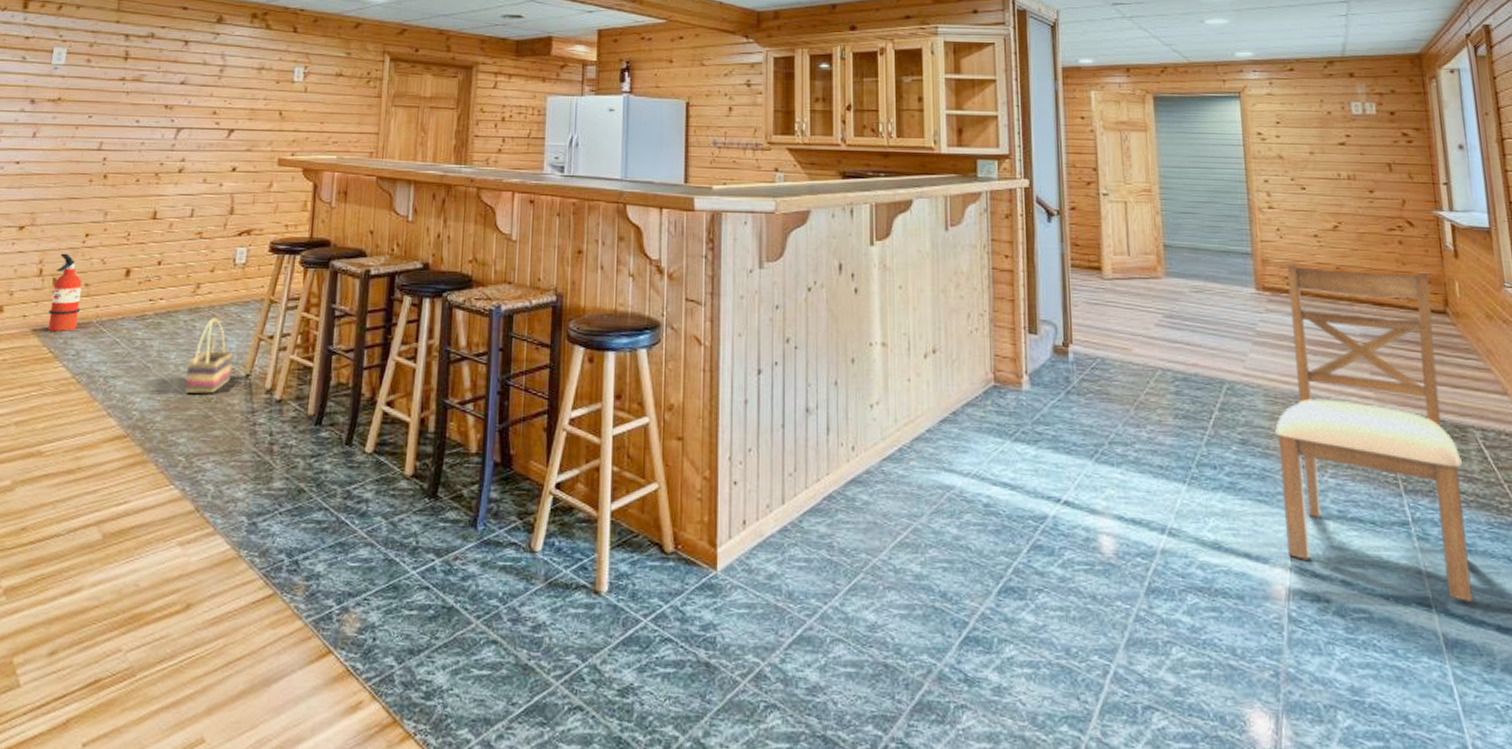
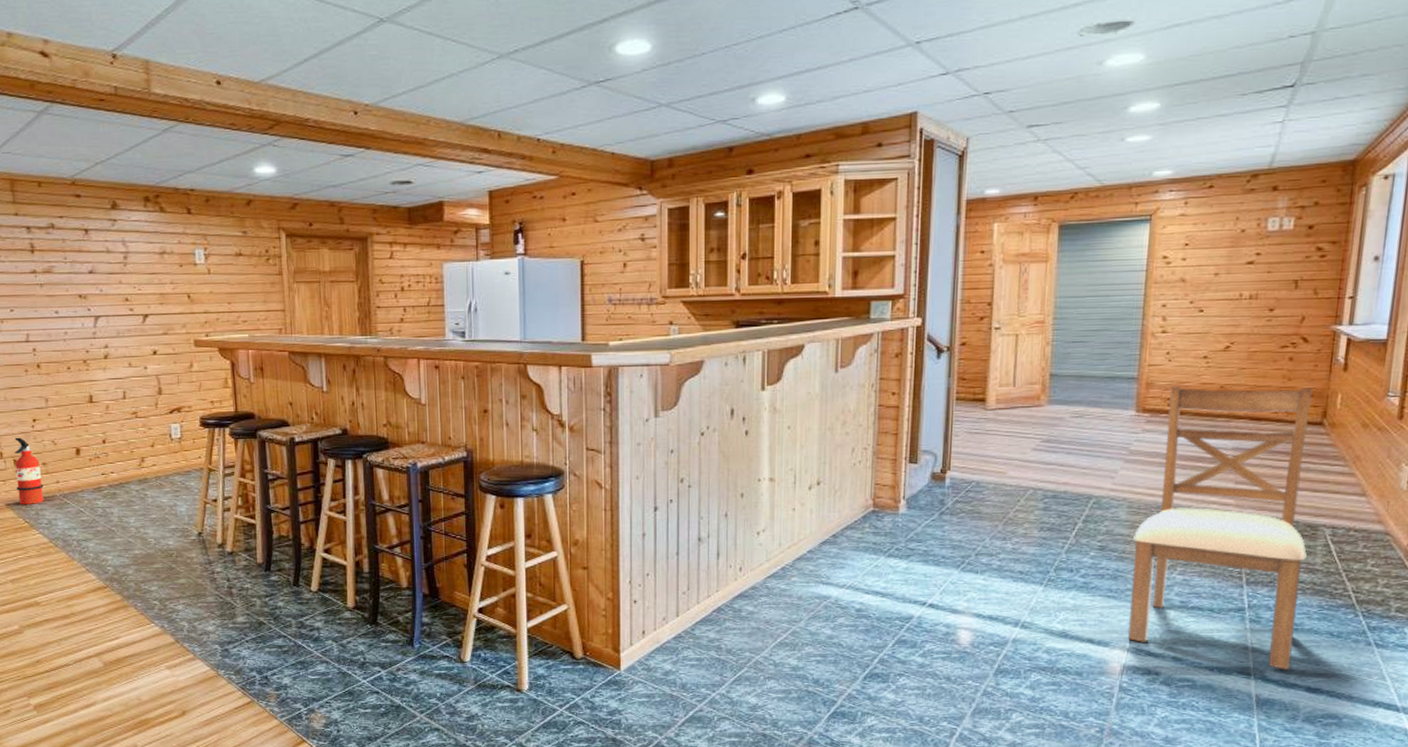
basket: present [184,318,233,394] -> none [145,486,186,550]

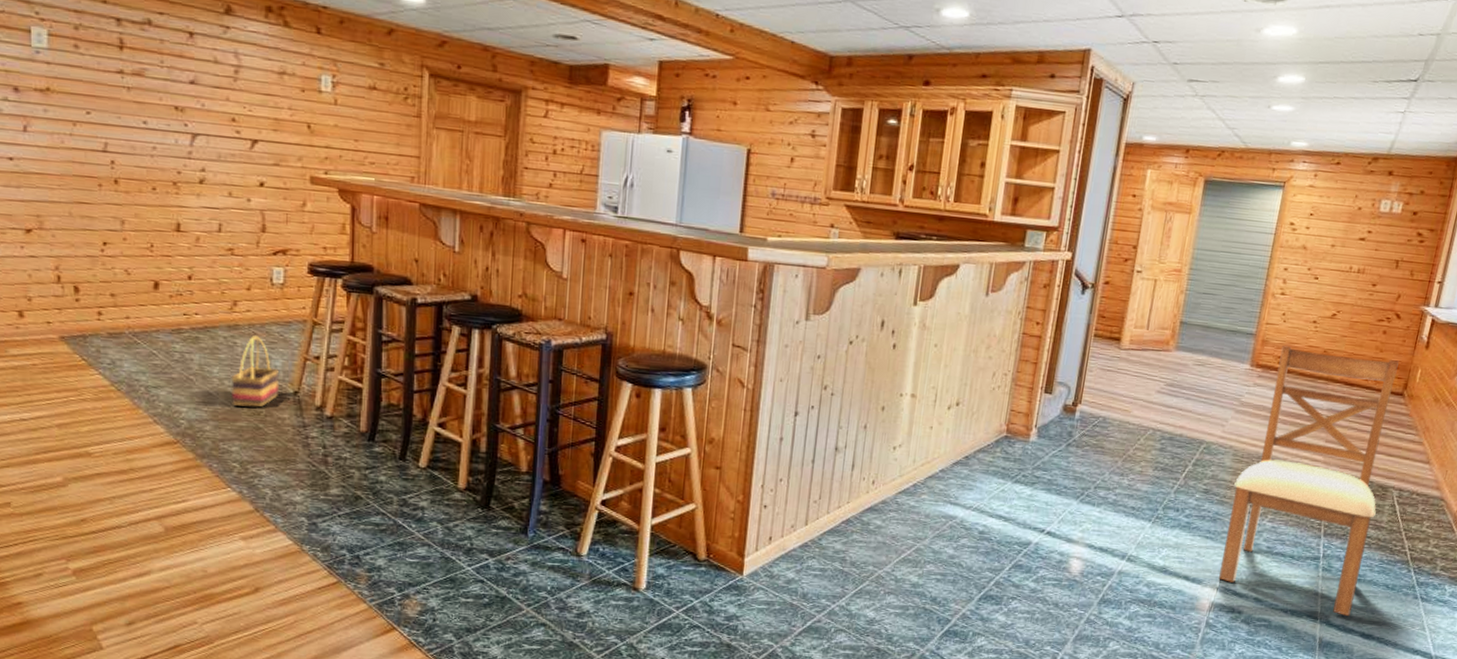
fire extinguisher: present [15,437,44,504] -> none [75,260,109,340]
basket: none [145,486,186,550] -> present [230,336,278,408]

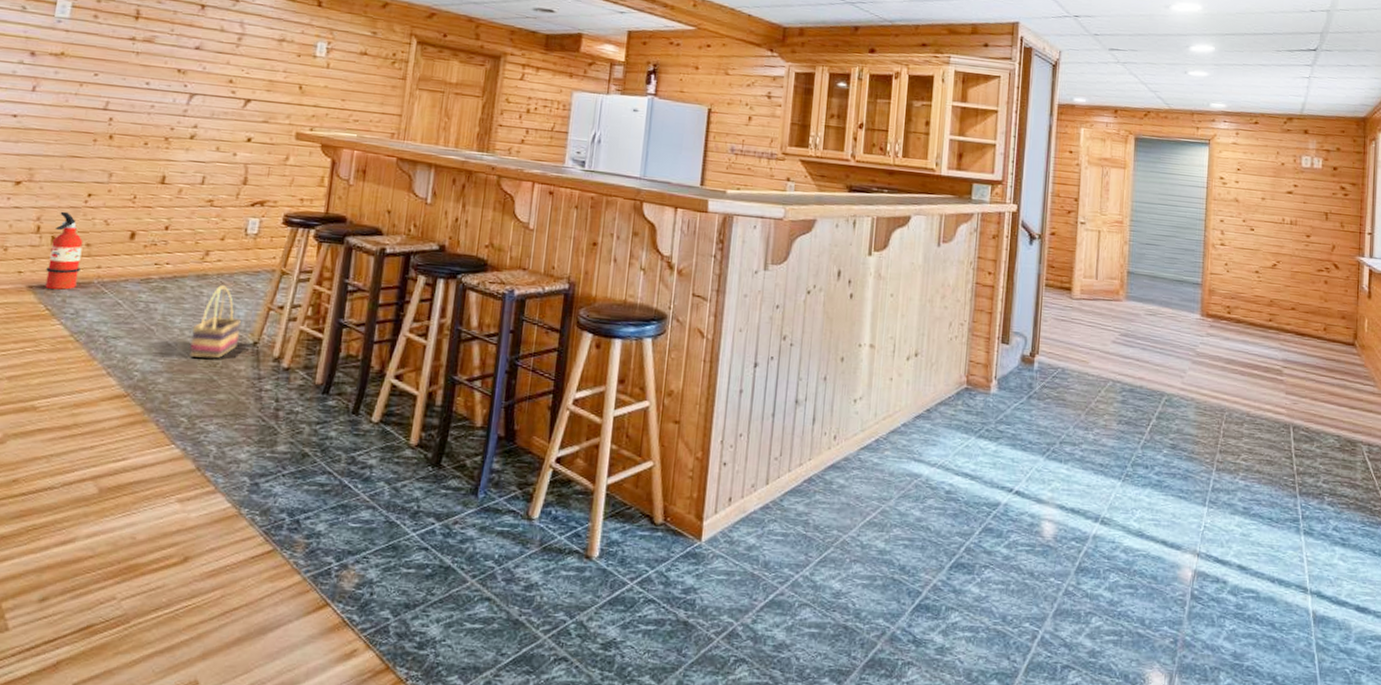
fire extinguisher: none [75,260,109,340] -> present [45,211,83,290]
chair: present [1219,346,1399,617] -> none [1198,295,1349,587]

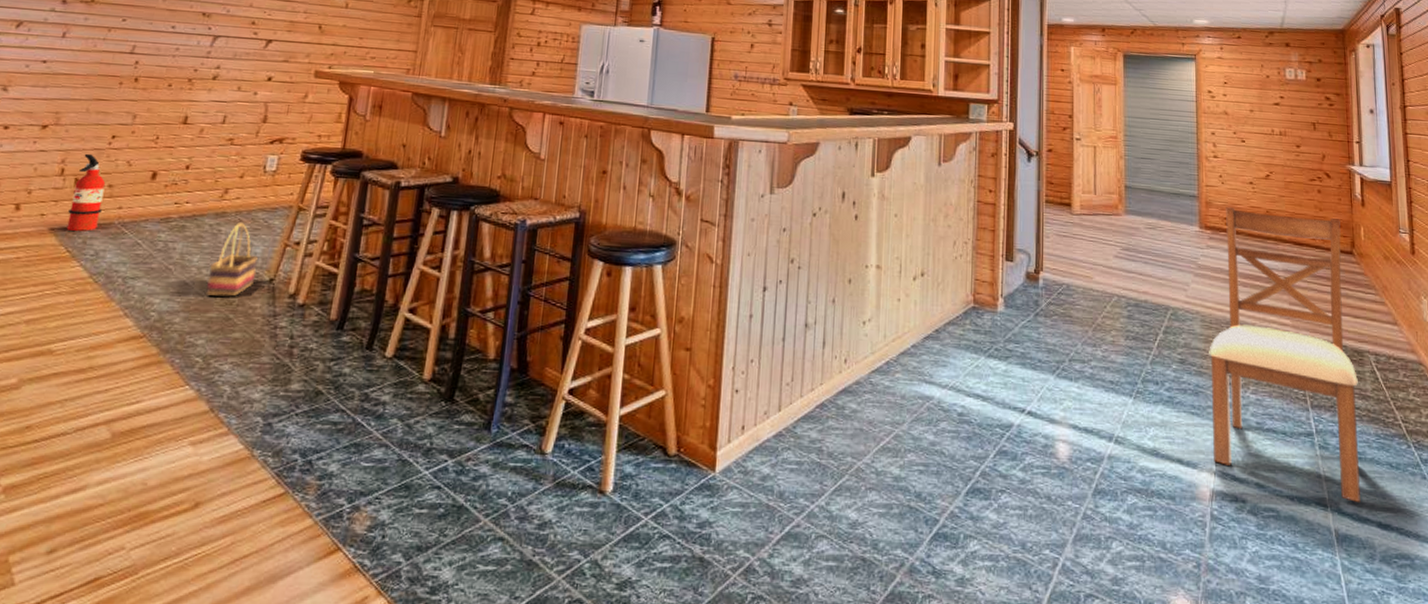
chair: none [1198,295,1349,587] -> present [1209,207,1361,503]

